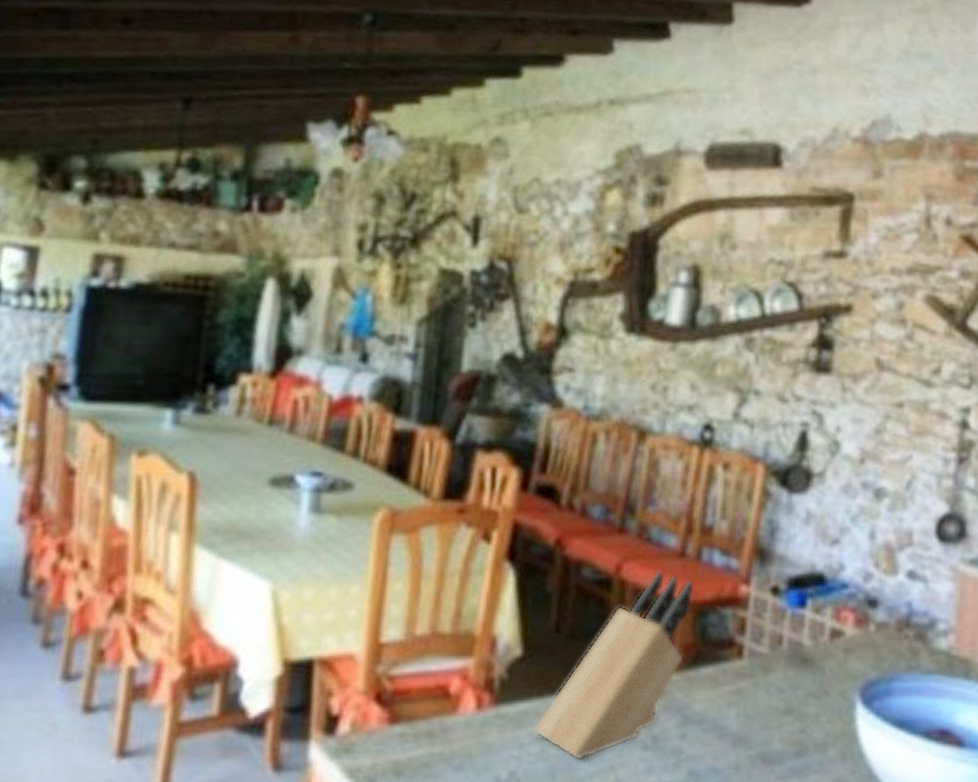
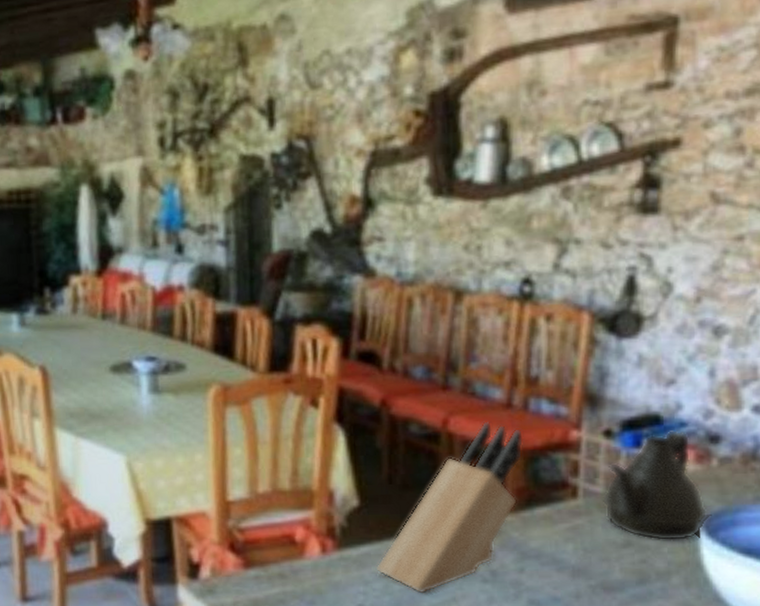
teapot: none [766,590,864,710] -> present [602,429,708,541]

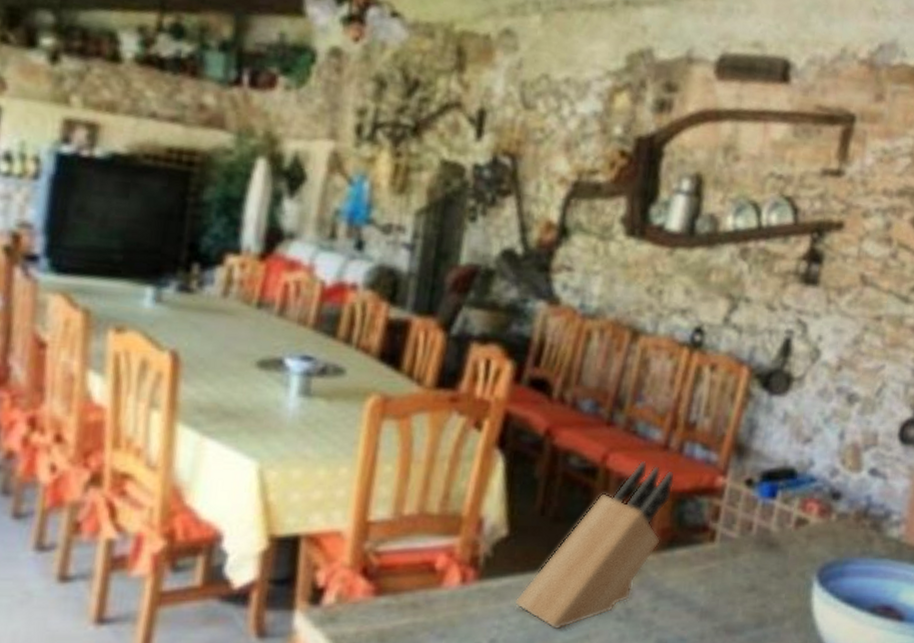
teapot: present [602,429,708,541] -> none [735,484,823,588]

